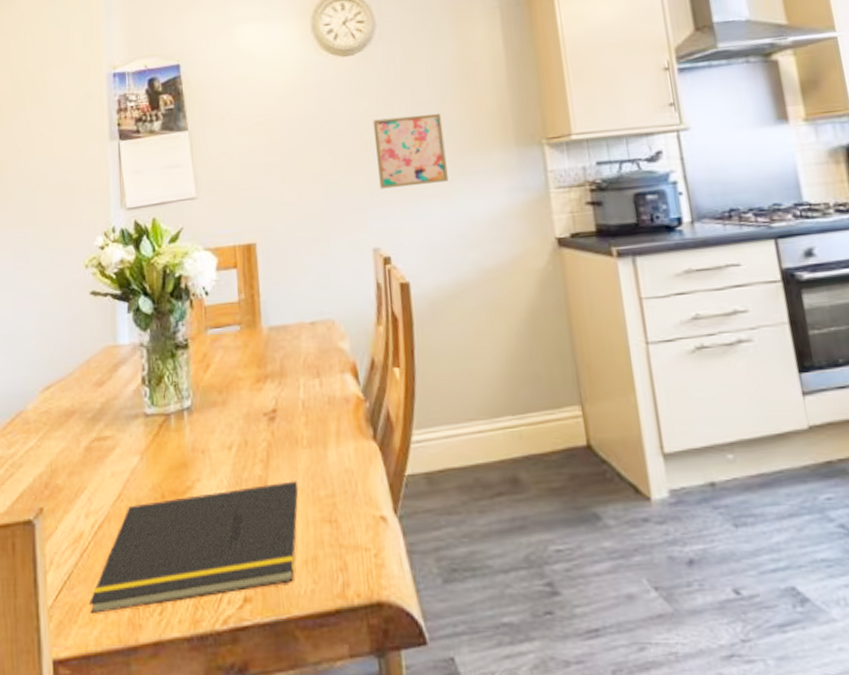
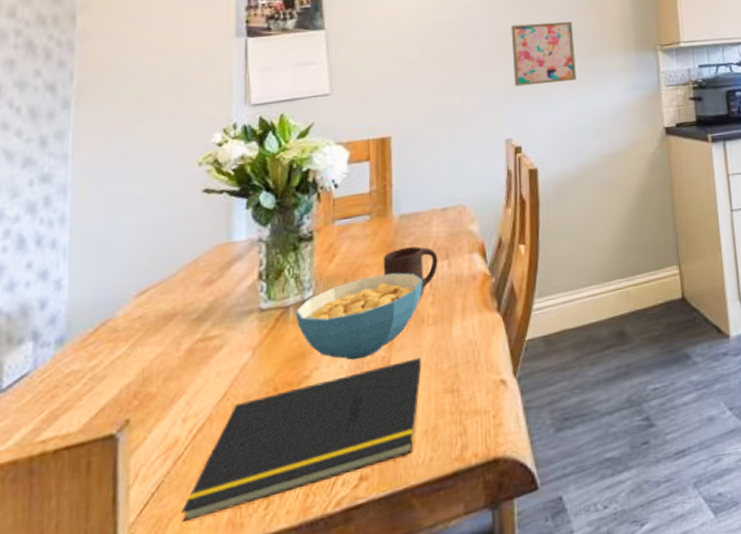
cereal bowl: none [176,388,295,476] -> present [295,273,423,361]
cup: none [255,362,310,416] -> present [383,246,438,297]

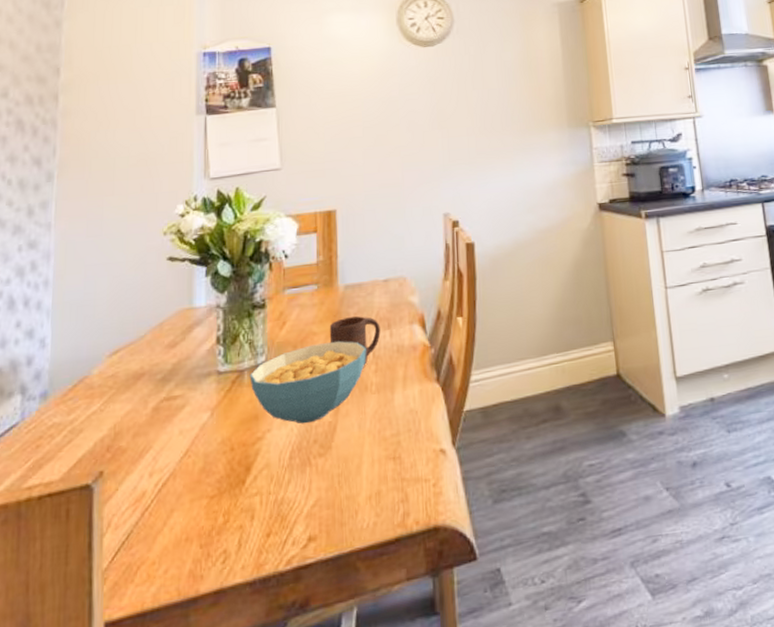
notepad: present [180,357,422,522] -> none [147,424,366,571]
wall art: present [511,21,576,87] -> none [448,98,511,162]

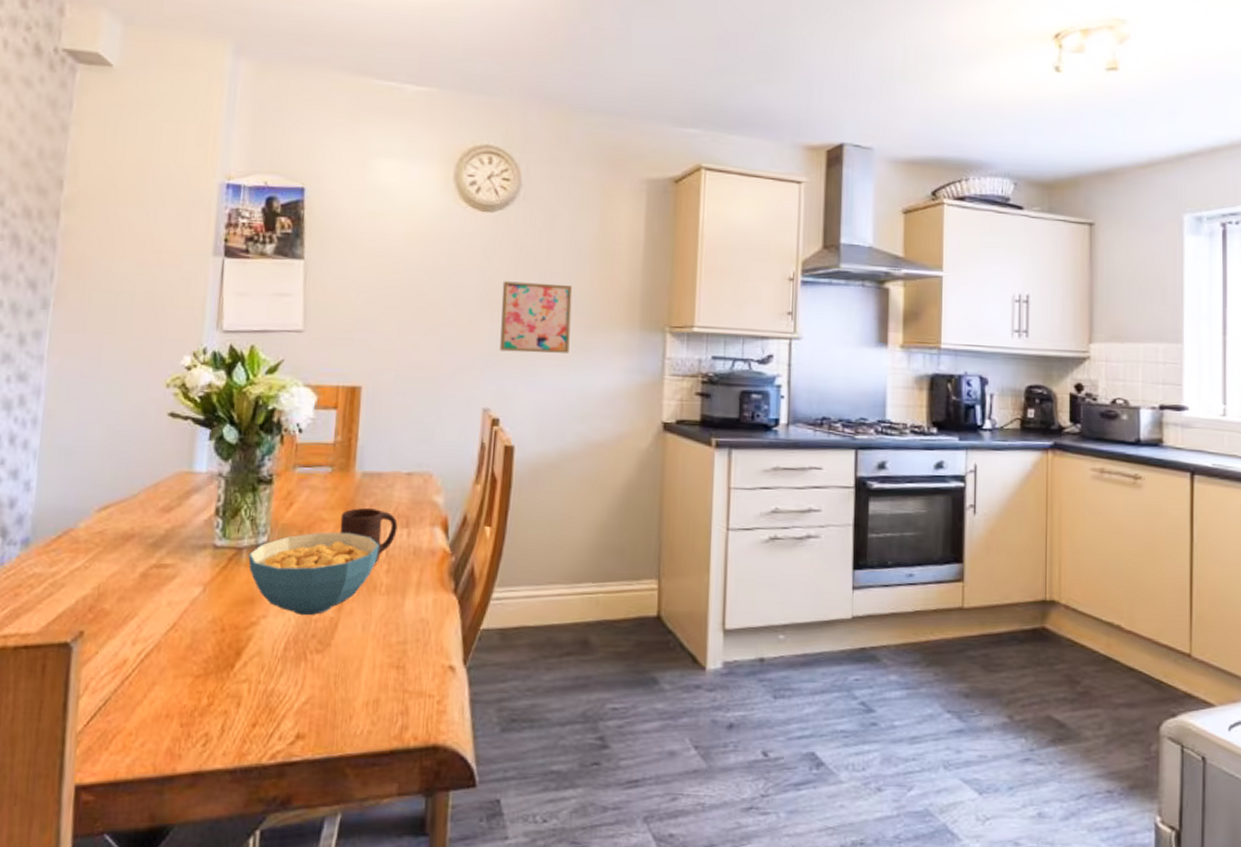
wall art: none [448,98,511,162] -> present [500,281,573,353]

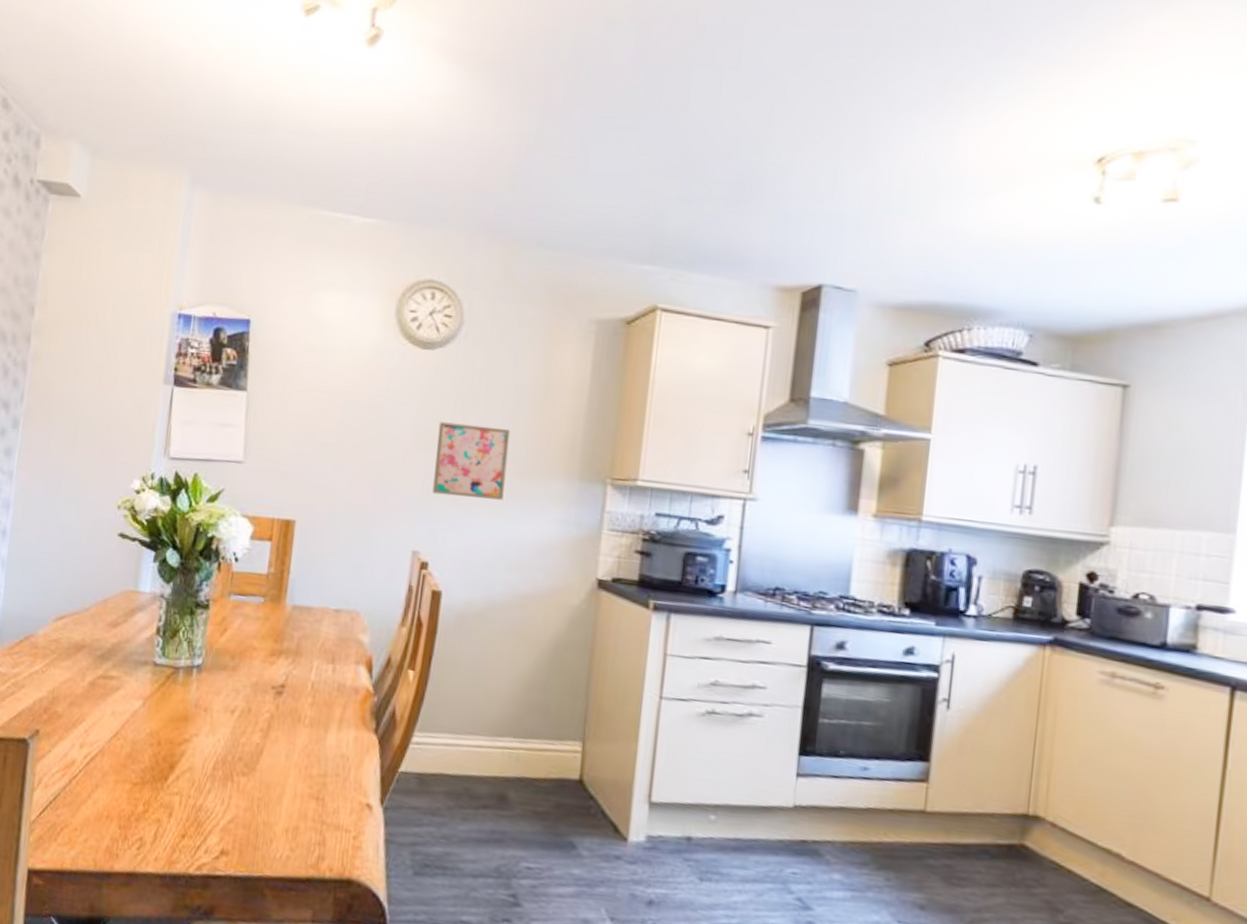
cereal bowl: present [248,532,379,616] -> none [184,659,306,739]
cup: present [339,508,398,563] -> none [268,639,324,695]

